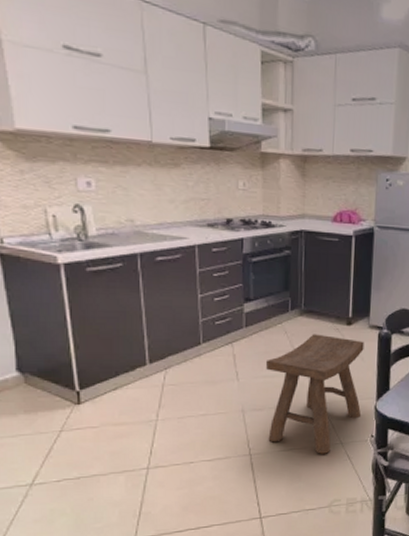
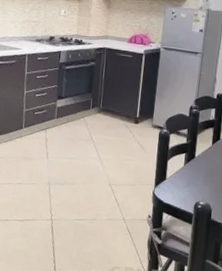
stool: present [266,334,364,454] -> none [66,128,148,227]

